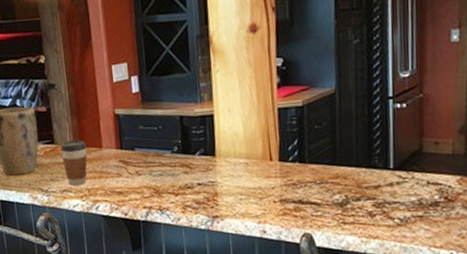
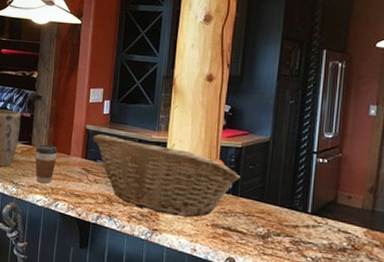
fruit basket: none [125,114,307,197] -> present [93,133,241,217]

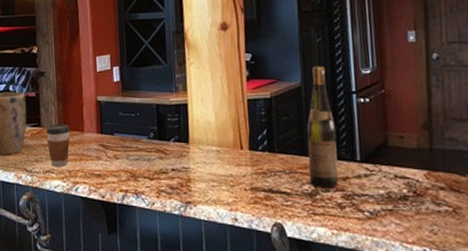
fruit basket: present [93,133,241,217] -> none [106,104,275,184]
wine bottle: none [264,124,295,233] -> present [307,65,339,188]

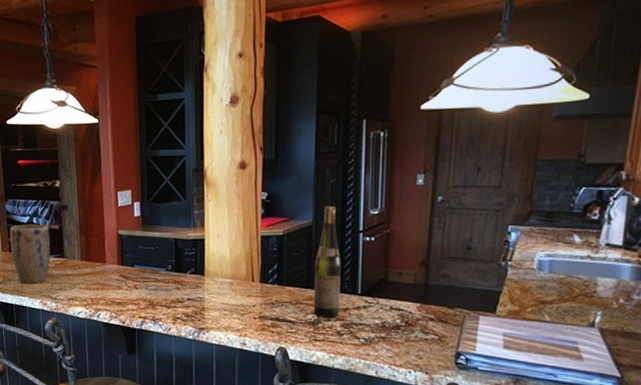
coffee cup: present [46,123,70,167] -> none [69,255,93,295]

